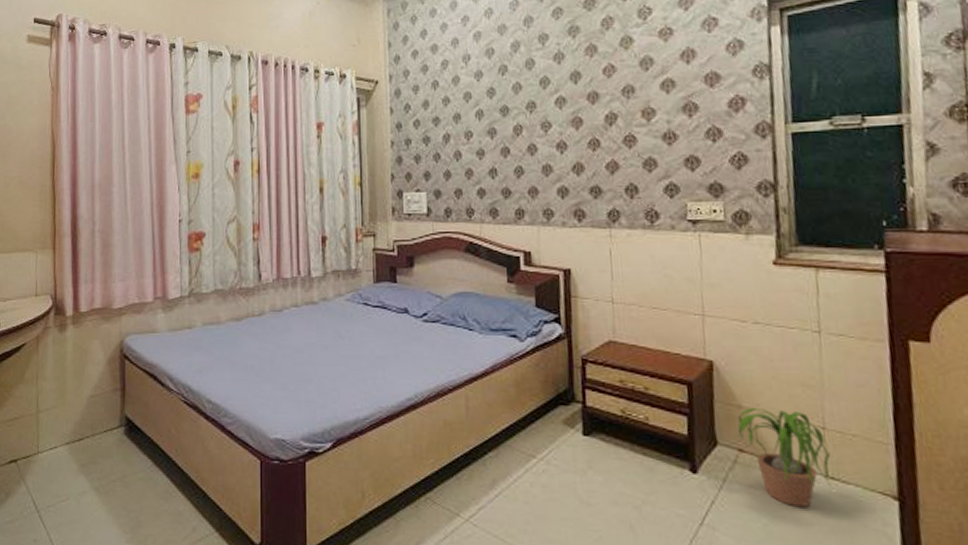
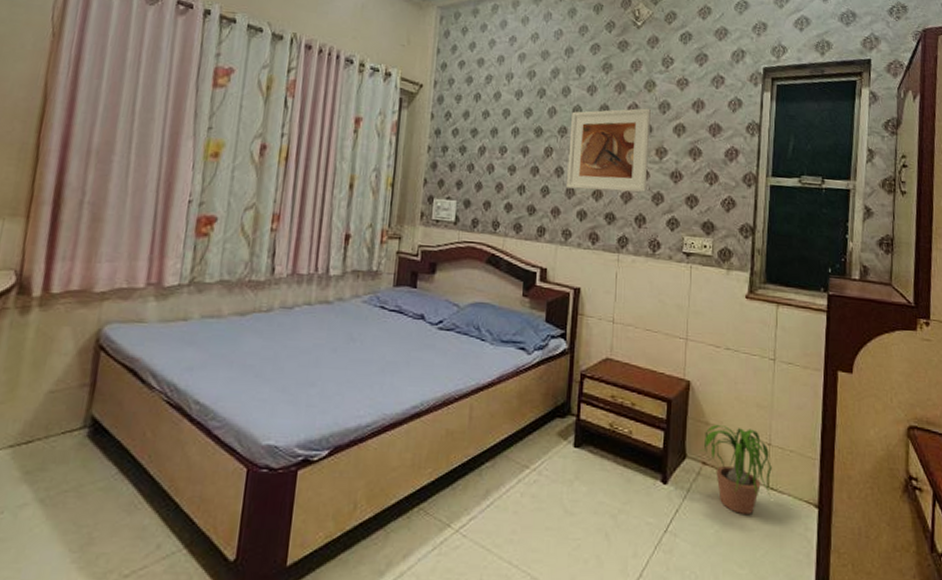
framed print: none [539,67,635,165] -> present [567,108,651,193]

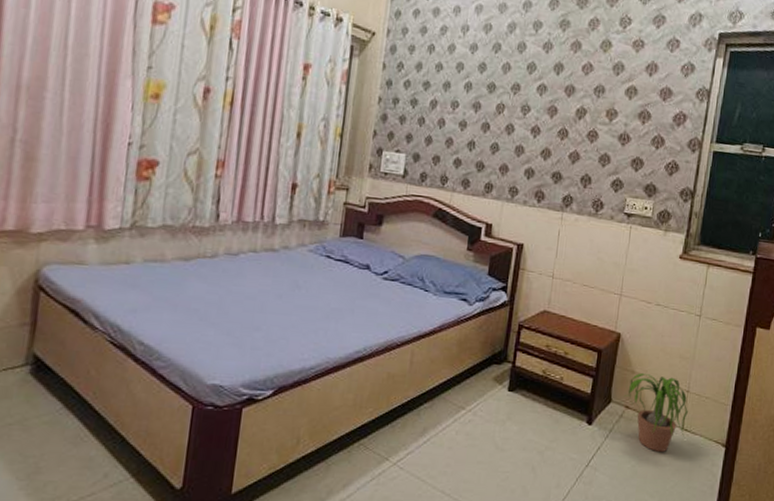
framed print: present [567,108,651,193] -> none [516,68,605,153]

